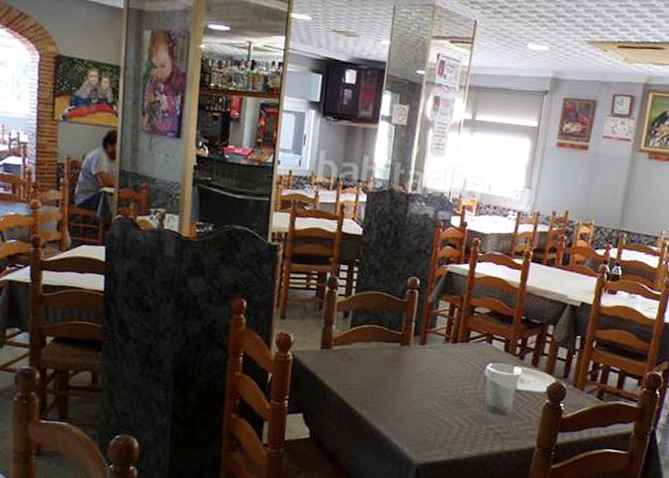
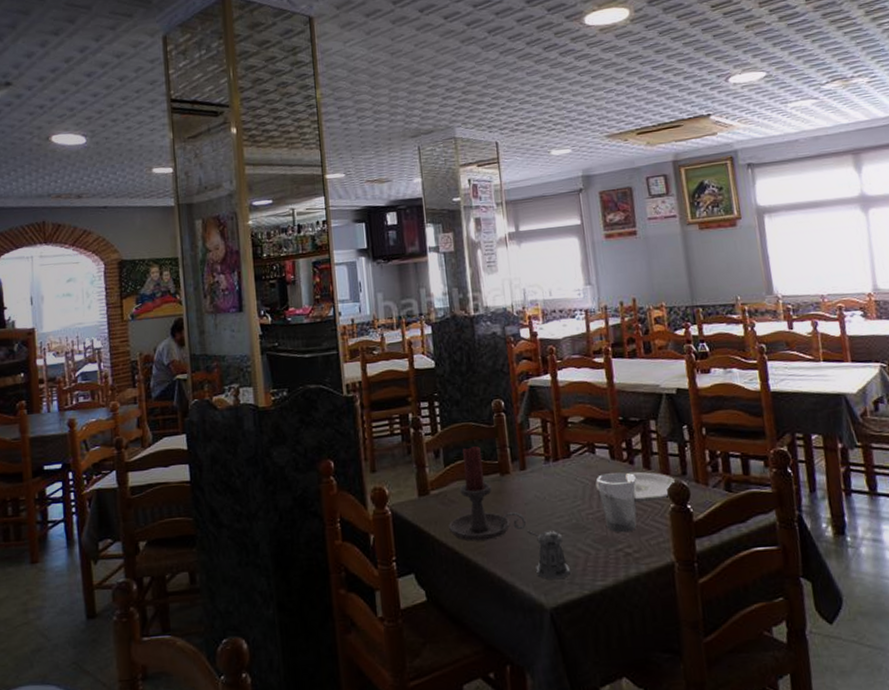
candle holder: none [343,315,415,399] -> present [449,446,527,541]
pepper shaker: none [412,397,443,443] -> present [527,530,570,580]

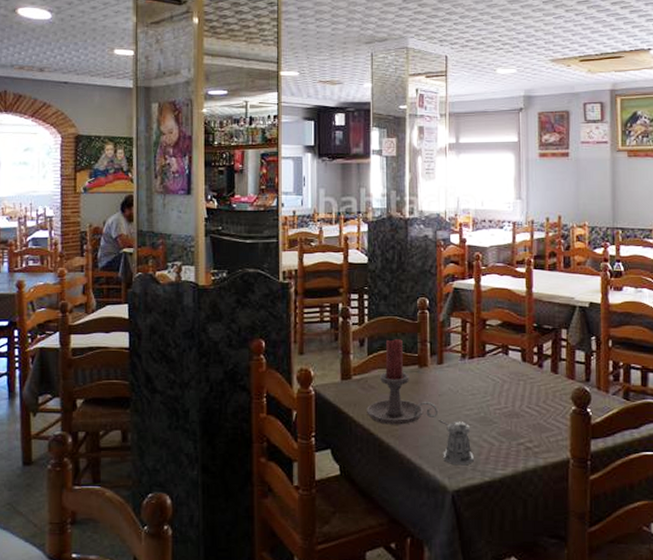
plate: present [596,471,676,503] -> none [506,374,579,403]
drinking glass: present [596,472,637,533] -> none [507,373,543,429]

